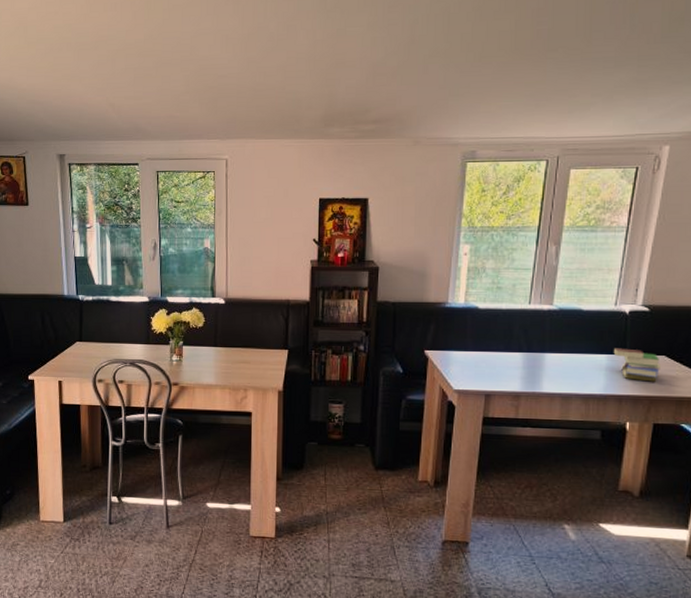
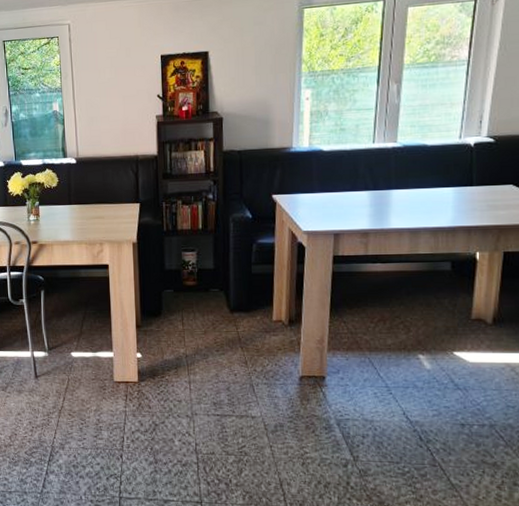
book: present [613,348,662,382] -> none [460,180,510,212]

